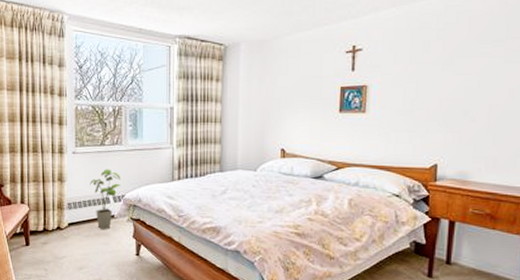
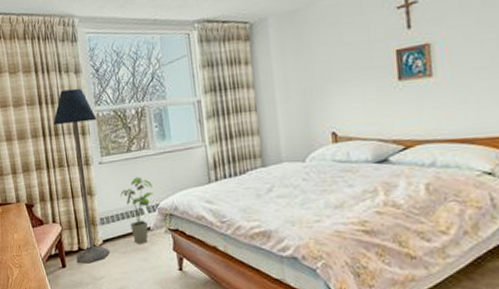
floor lamp: none [32,81,75,244] -> present [53,88,111,264]

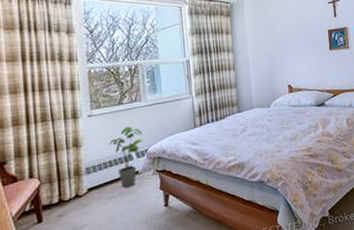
floor lamp: present [53,88,111,264] -> none [38,46,96,215]

